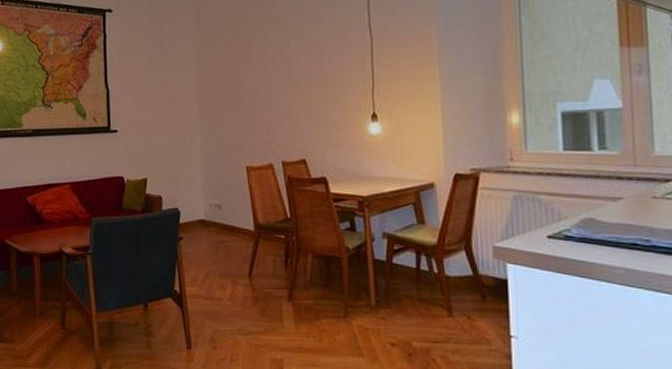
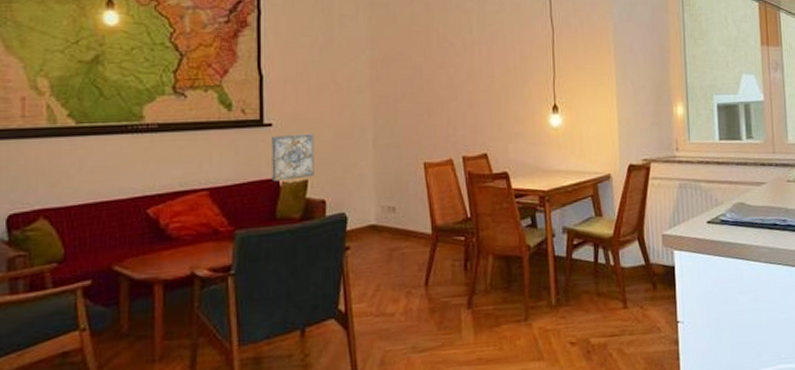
wall art: none [117,139,152,179] -> present [272,133,314,182]

